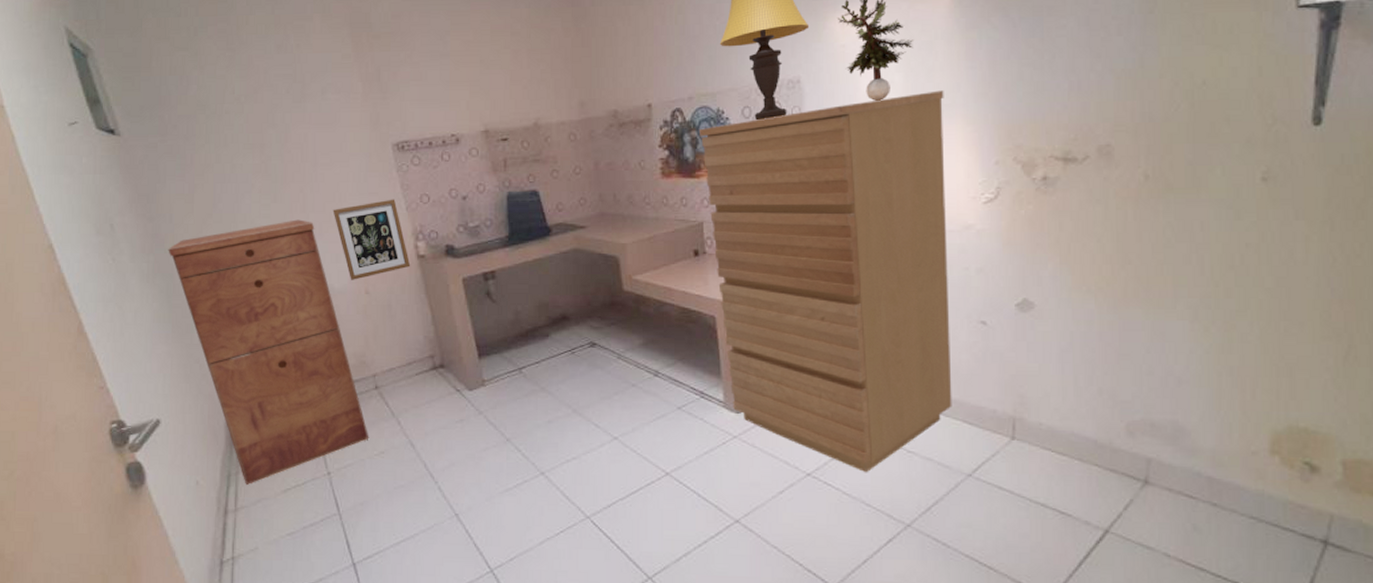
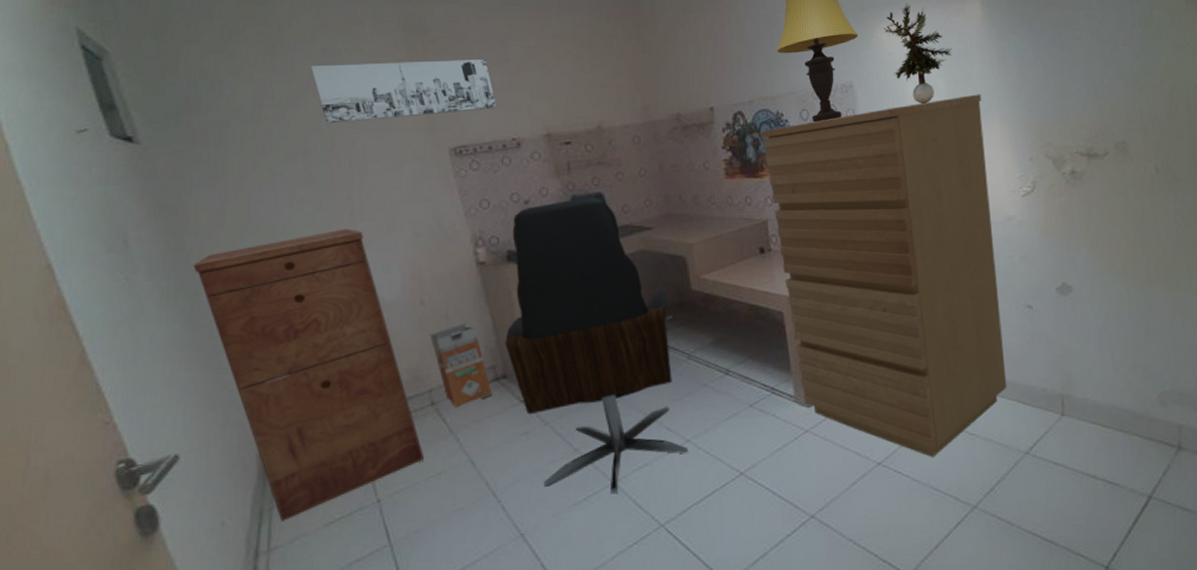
wall art: none [266,55,437,118] -> present [311,59,497,124]
picture frame: present [332,199,411,280] -> none [384,205,470,291]
waste bin: none [374,312,431,393] -> present [430,322,492,409]
office chair: none [443,194,616,484] -> present [505,197,689,495]

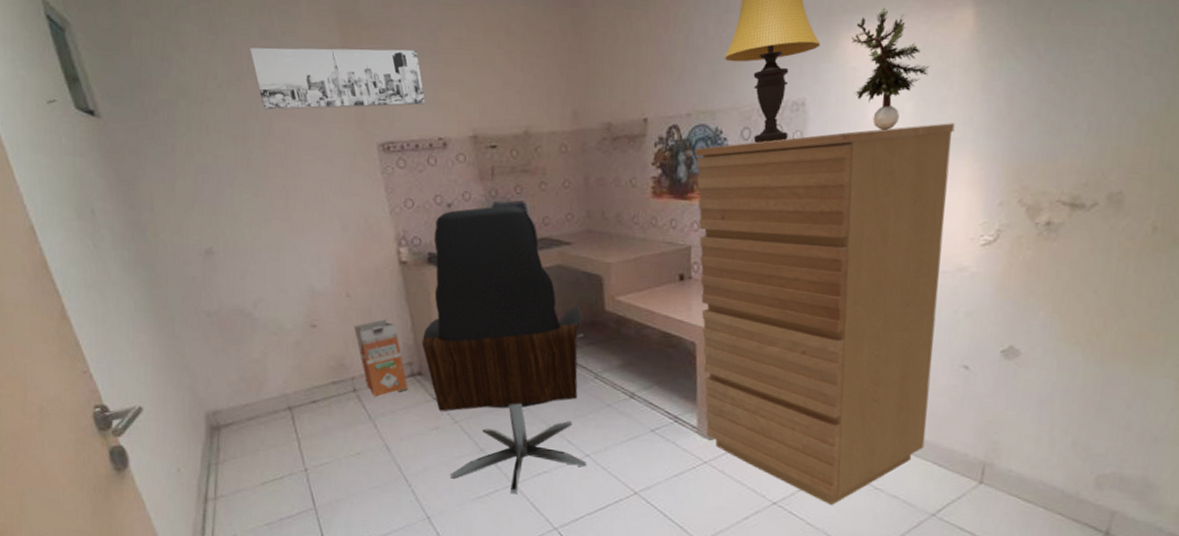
filing cabinet: present [193,228,425,522] -> none [149,216,346,476]

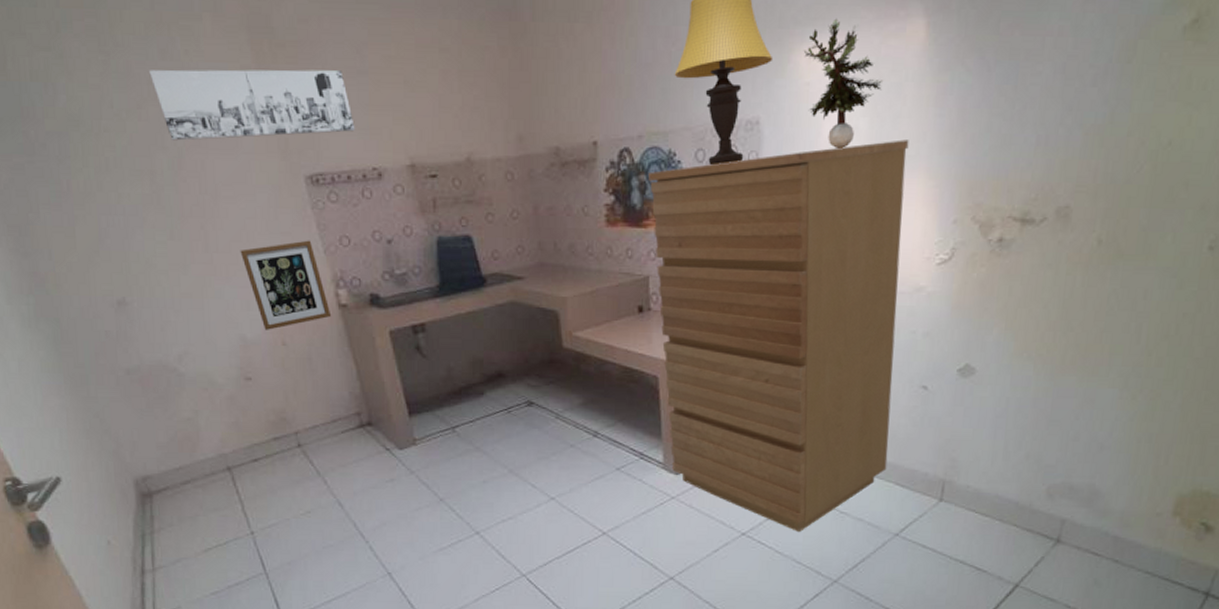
picture frame: none [315,201,393,282] -> present [240,240,332,330]
waste bin: present [354,318,408,398] -> none [293,366,358,452]
office chair: present [422,205,587,495] -> none [369,239,553,544]

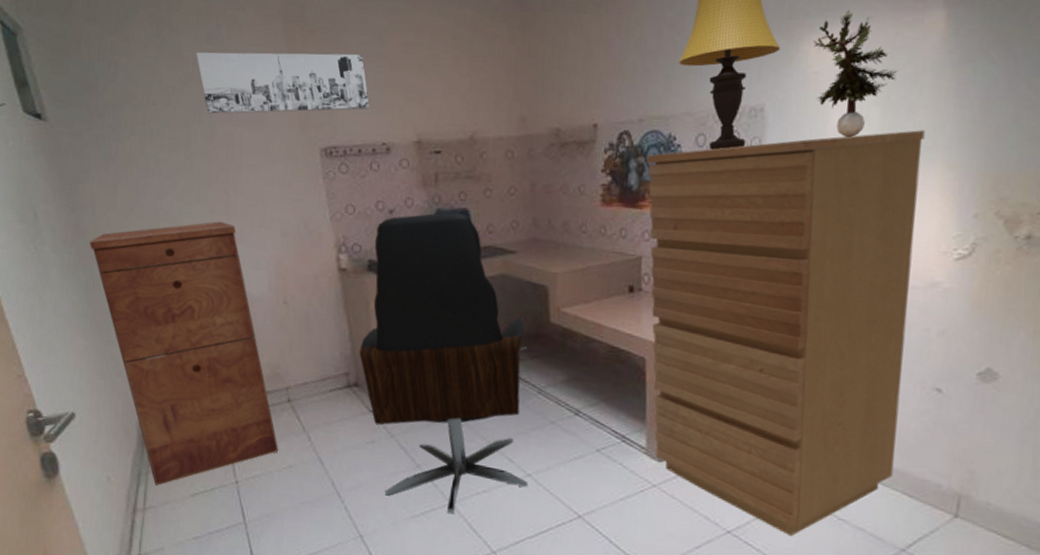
filing cabinet: none [50,260,294,546] -> present [89,221,279,487]
picture frame: present [240,240,332,330] -> none [255,207,331,289]
office chair: none [369,239,553,544] -> present [359,212,529,514]

